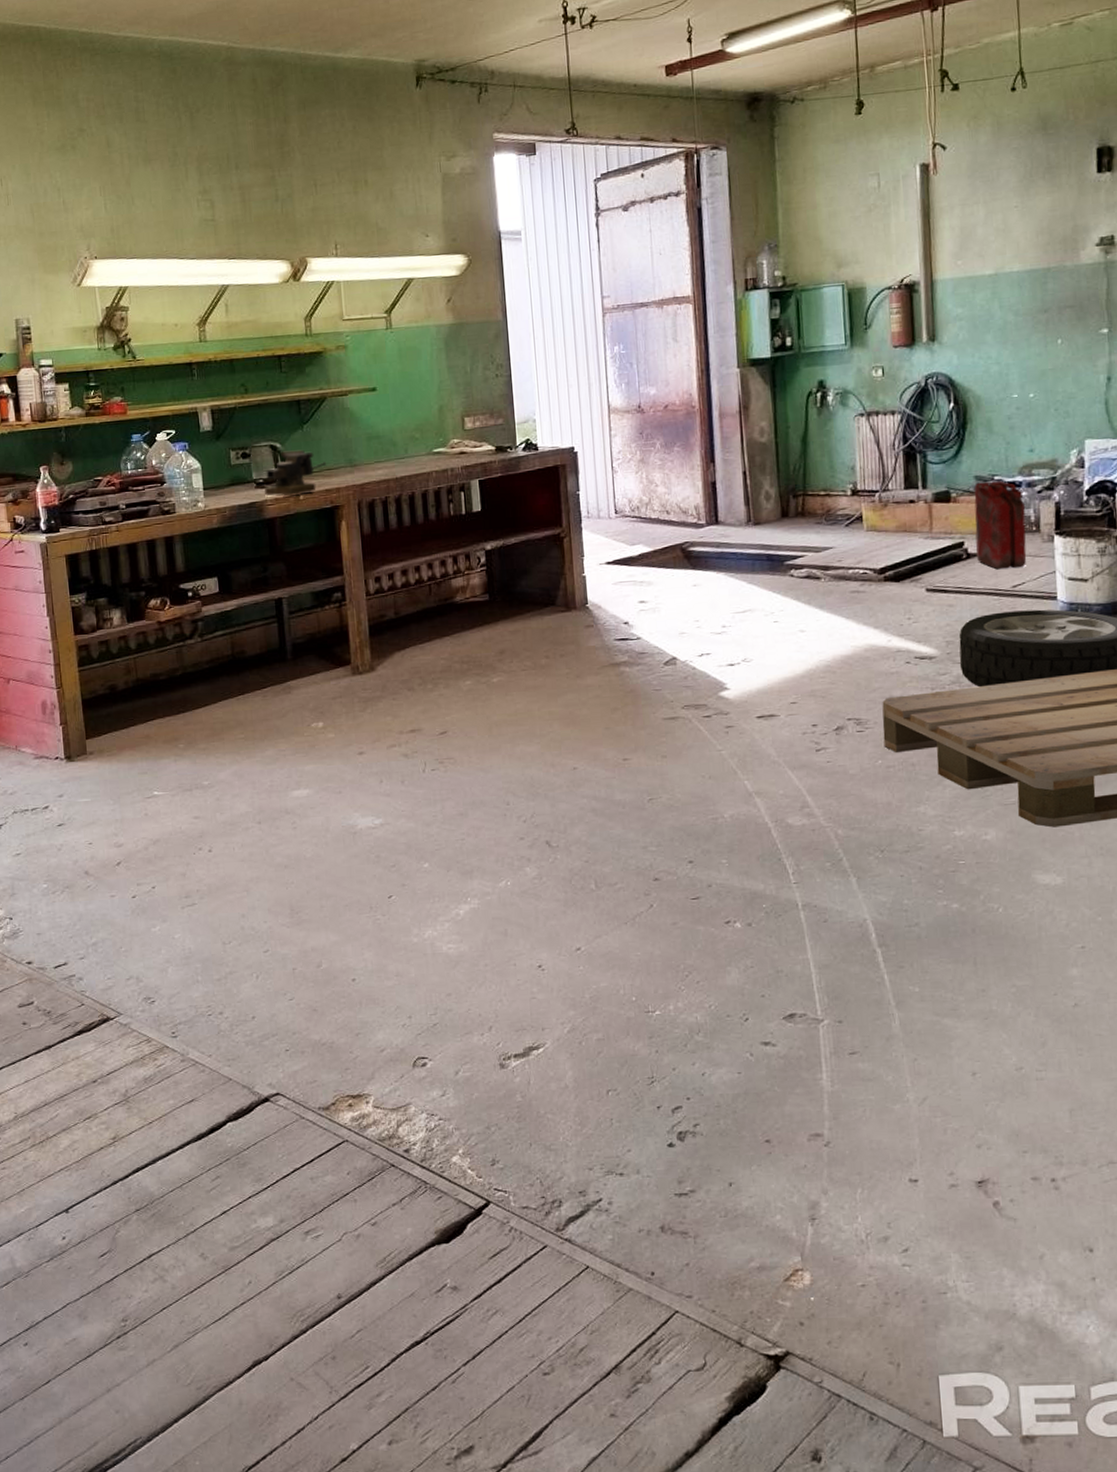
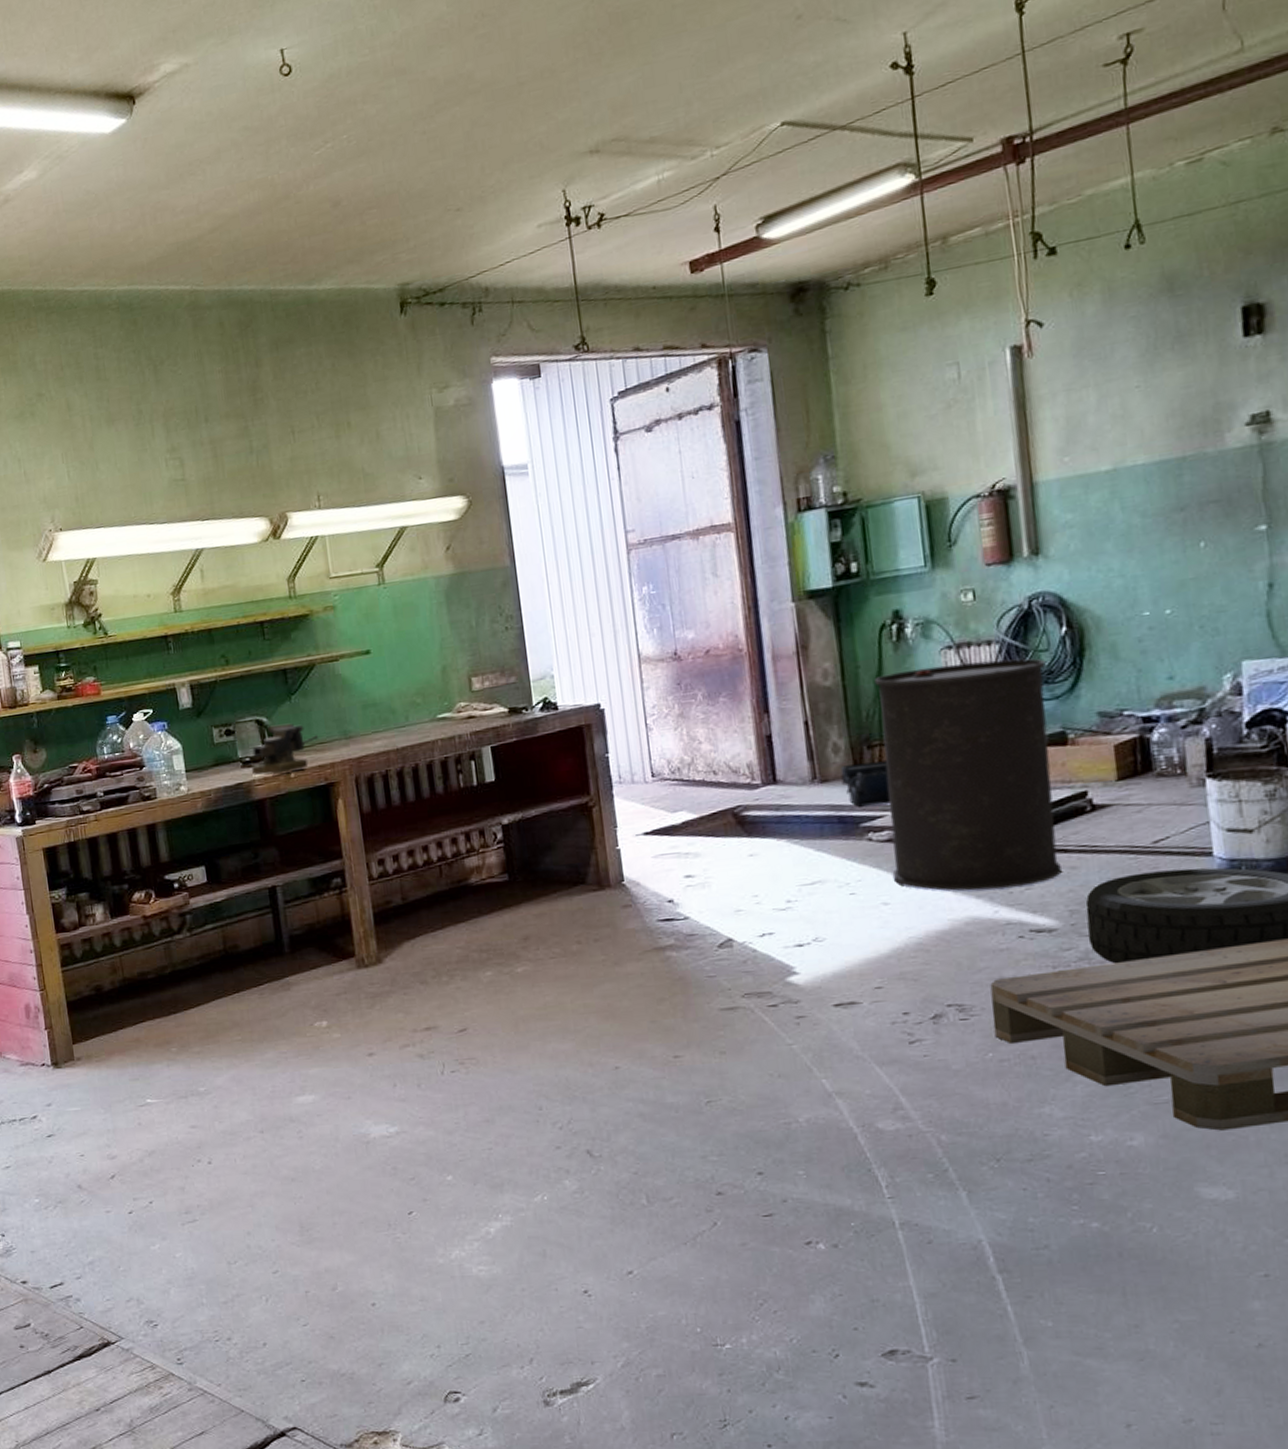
tool box: none [770,509,810,547] -> present [840,761,891,807]
metal barrel: none [801,427,941,622] -> present [874,658,1062,891]
fuel can: present [974,480,1027,570] -> none [1097,716,1171,823]

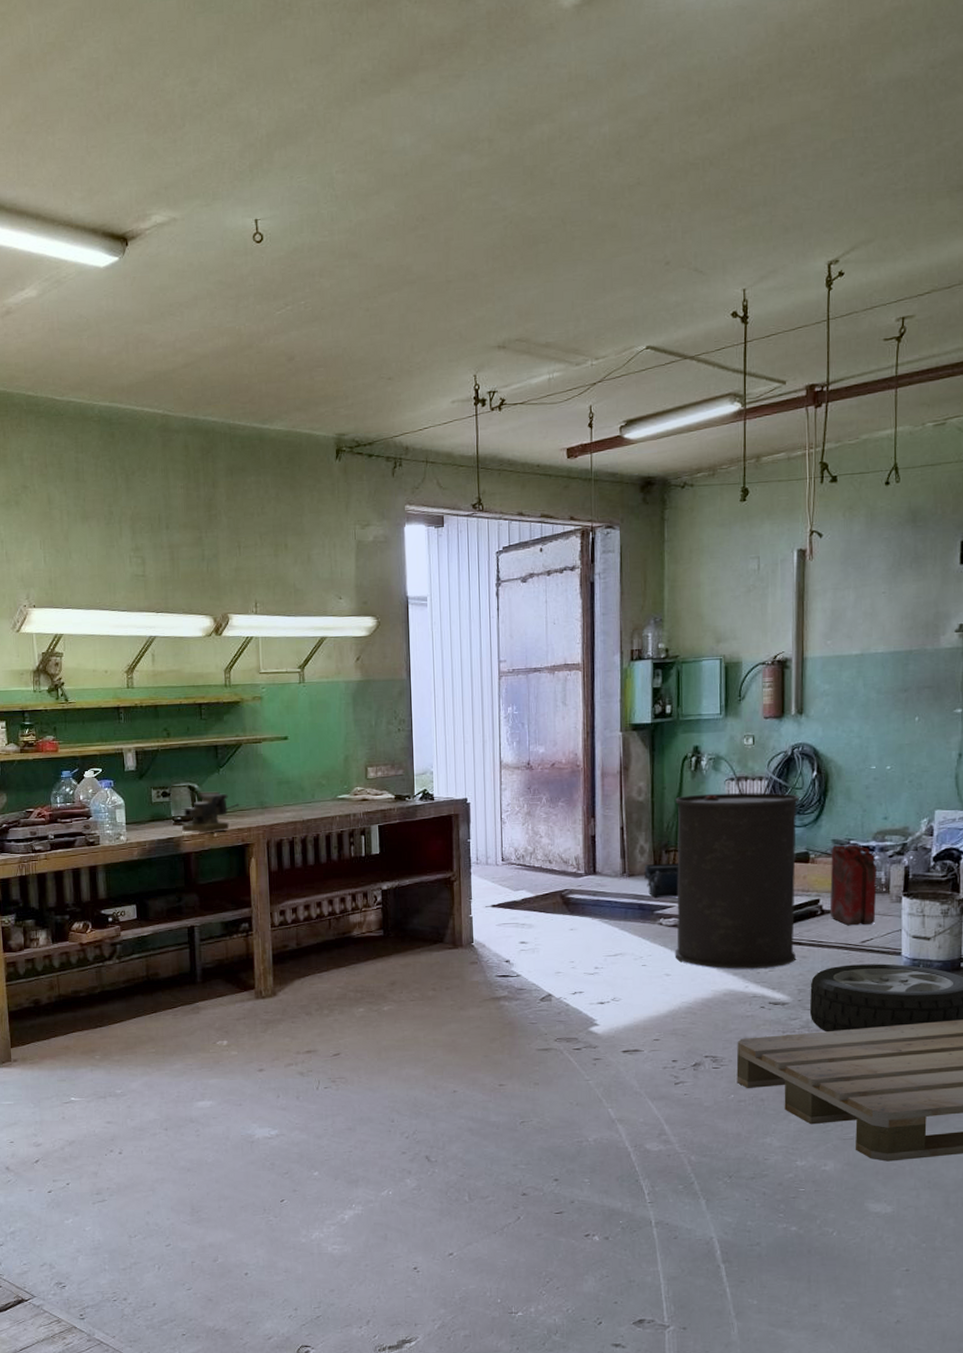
fuel can: none [1097,716,1171,823] -> present [829,844,877,926]

